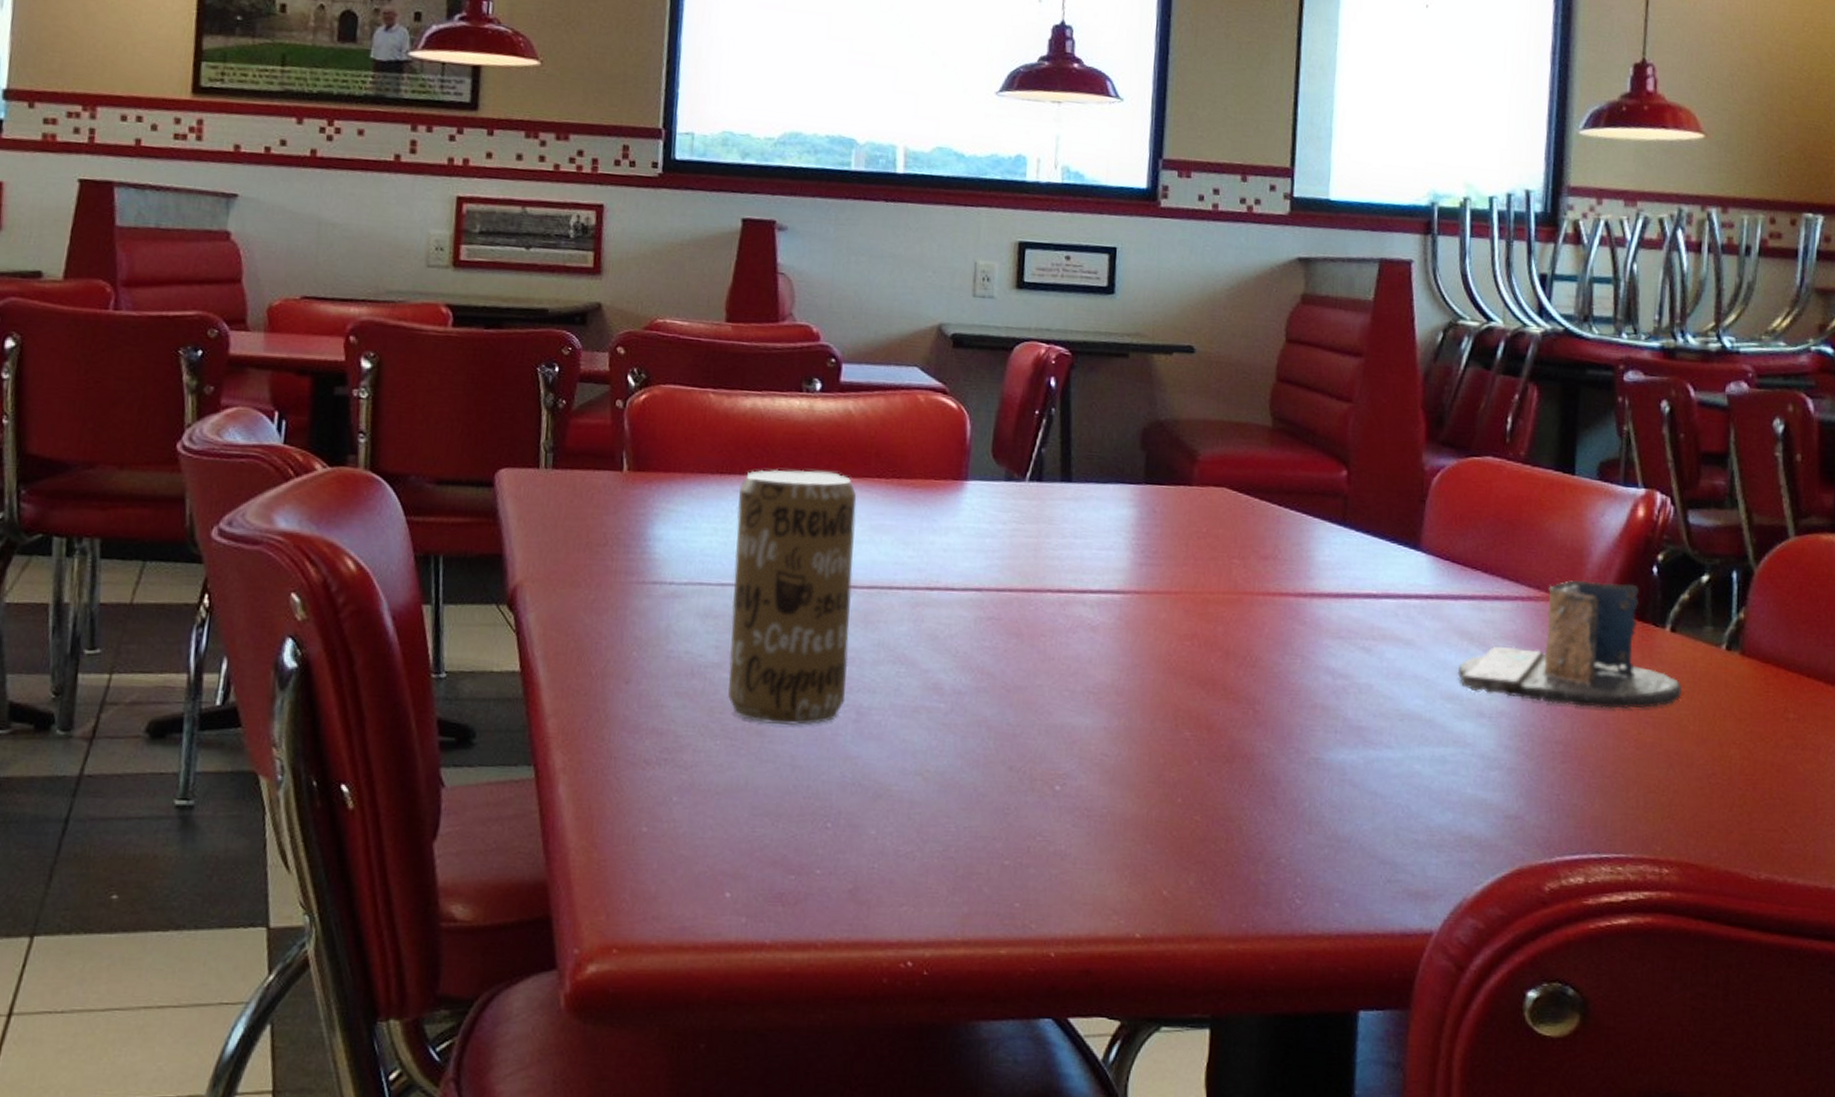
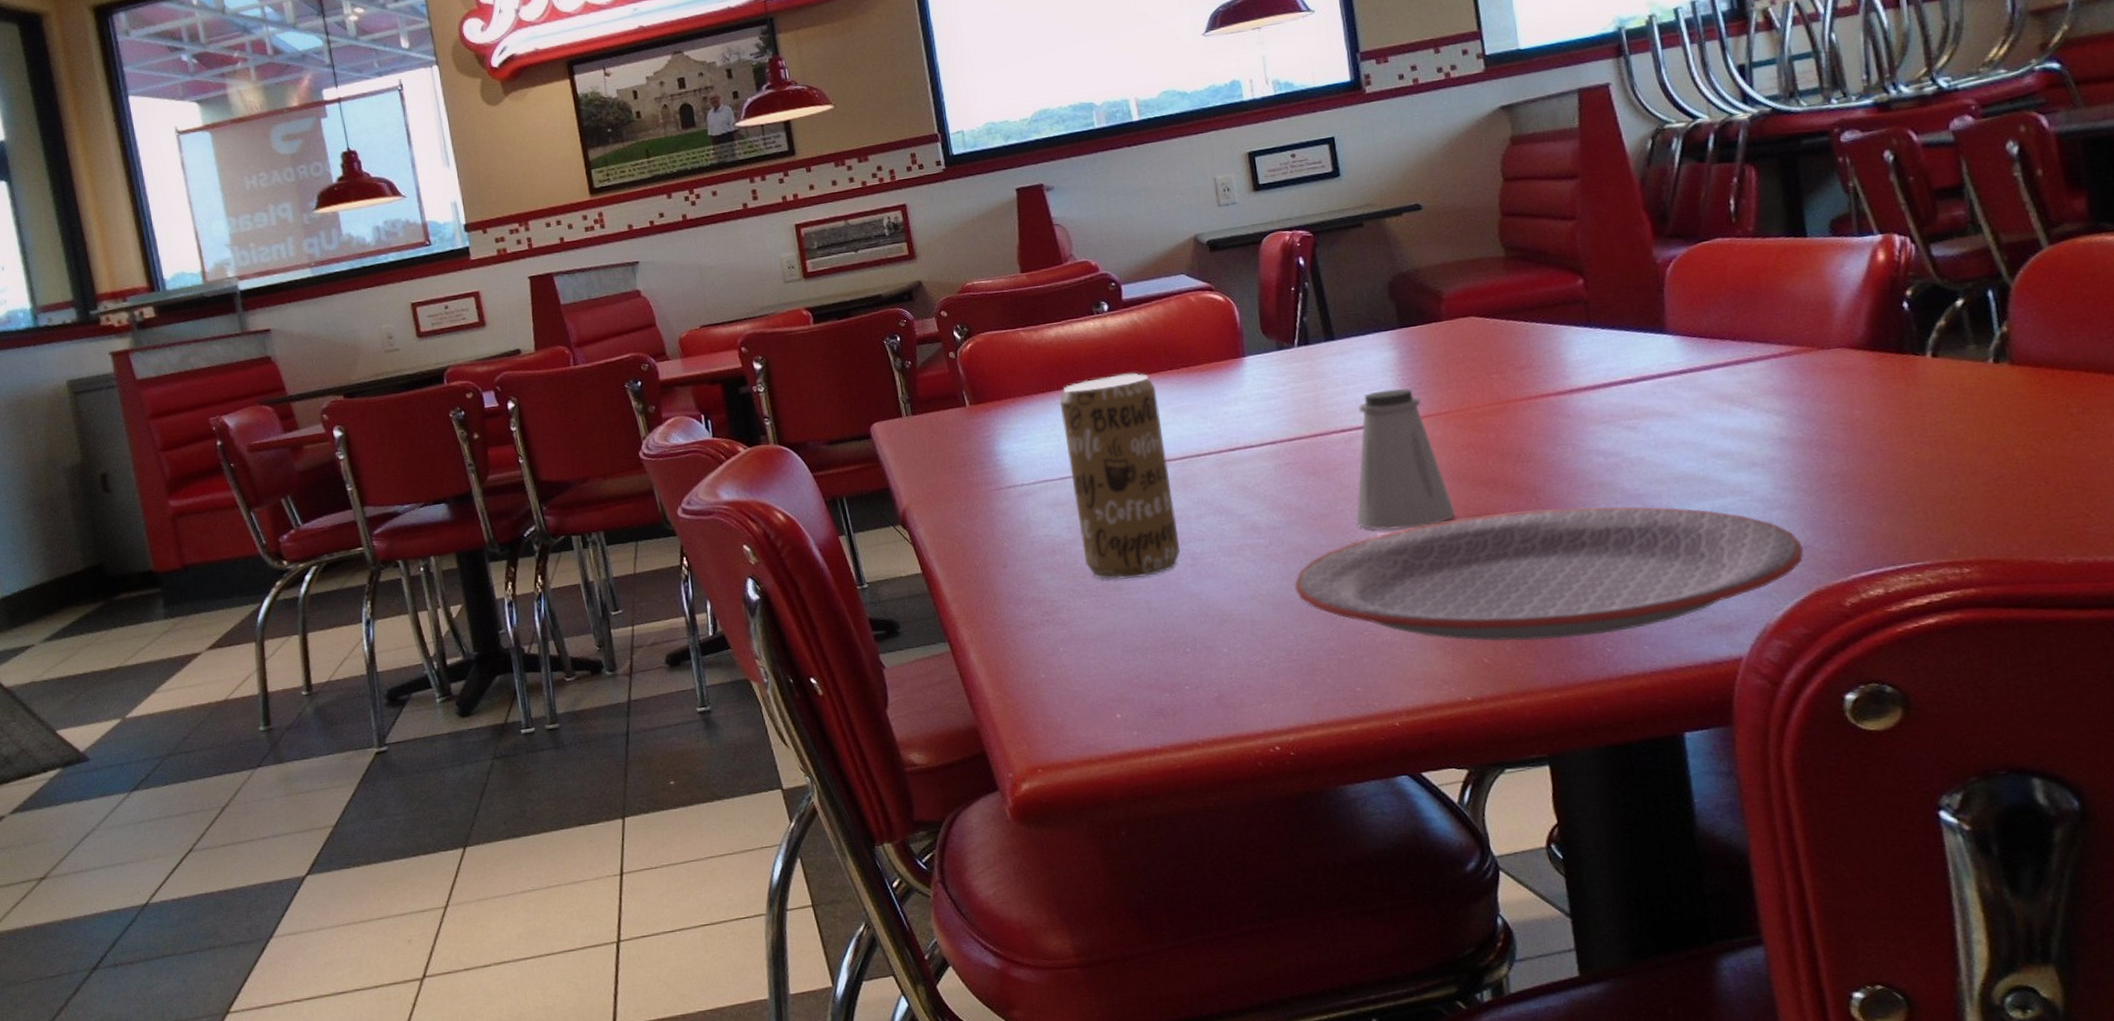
plate: none [969,719,1514,883] -> present [1295,506,1804,641]
saltshaker: none [1053,552,1165,722] -> present [1356,388,1456,530]
napkin holder: present [1457,580,1682,709] -> none [1723,323,1954,446]

